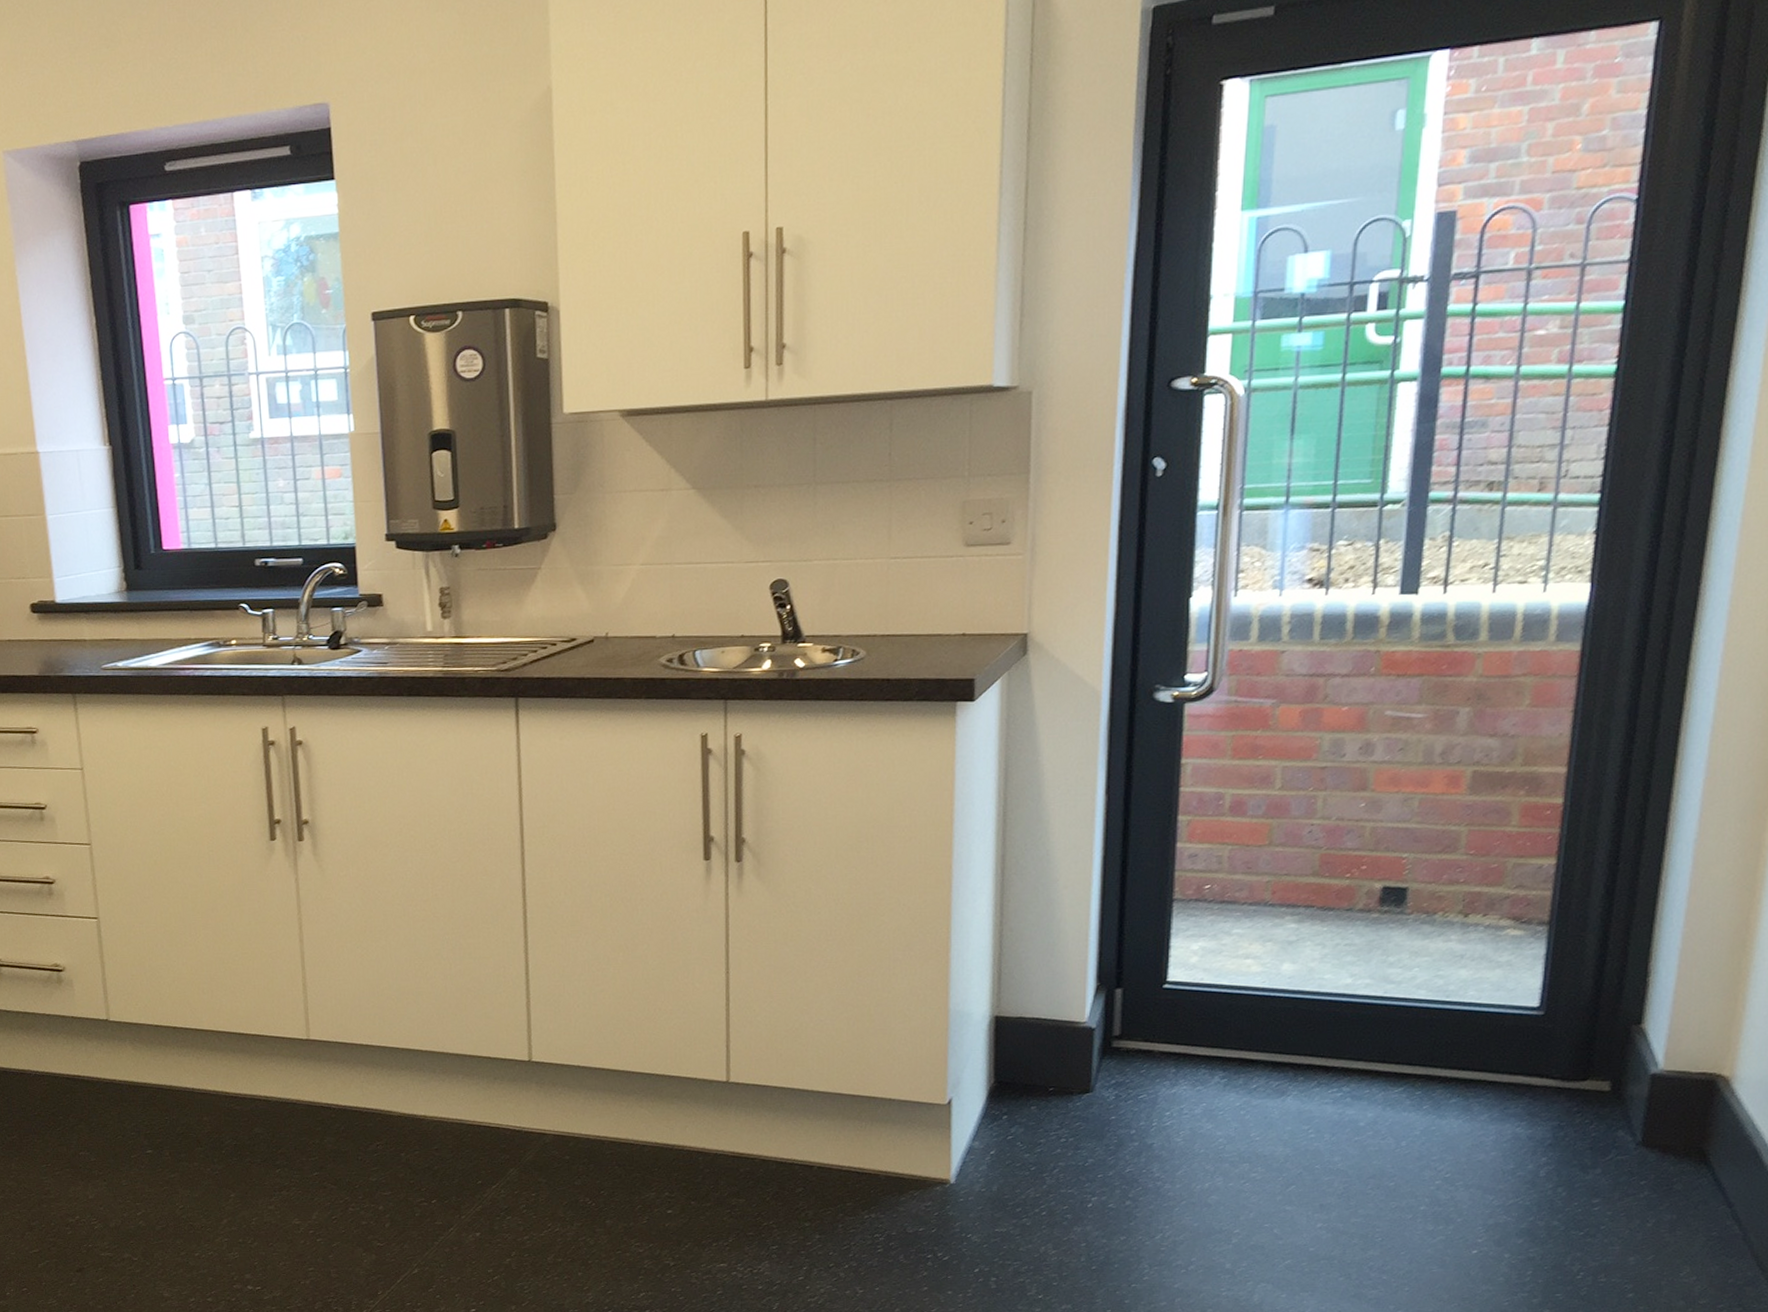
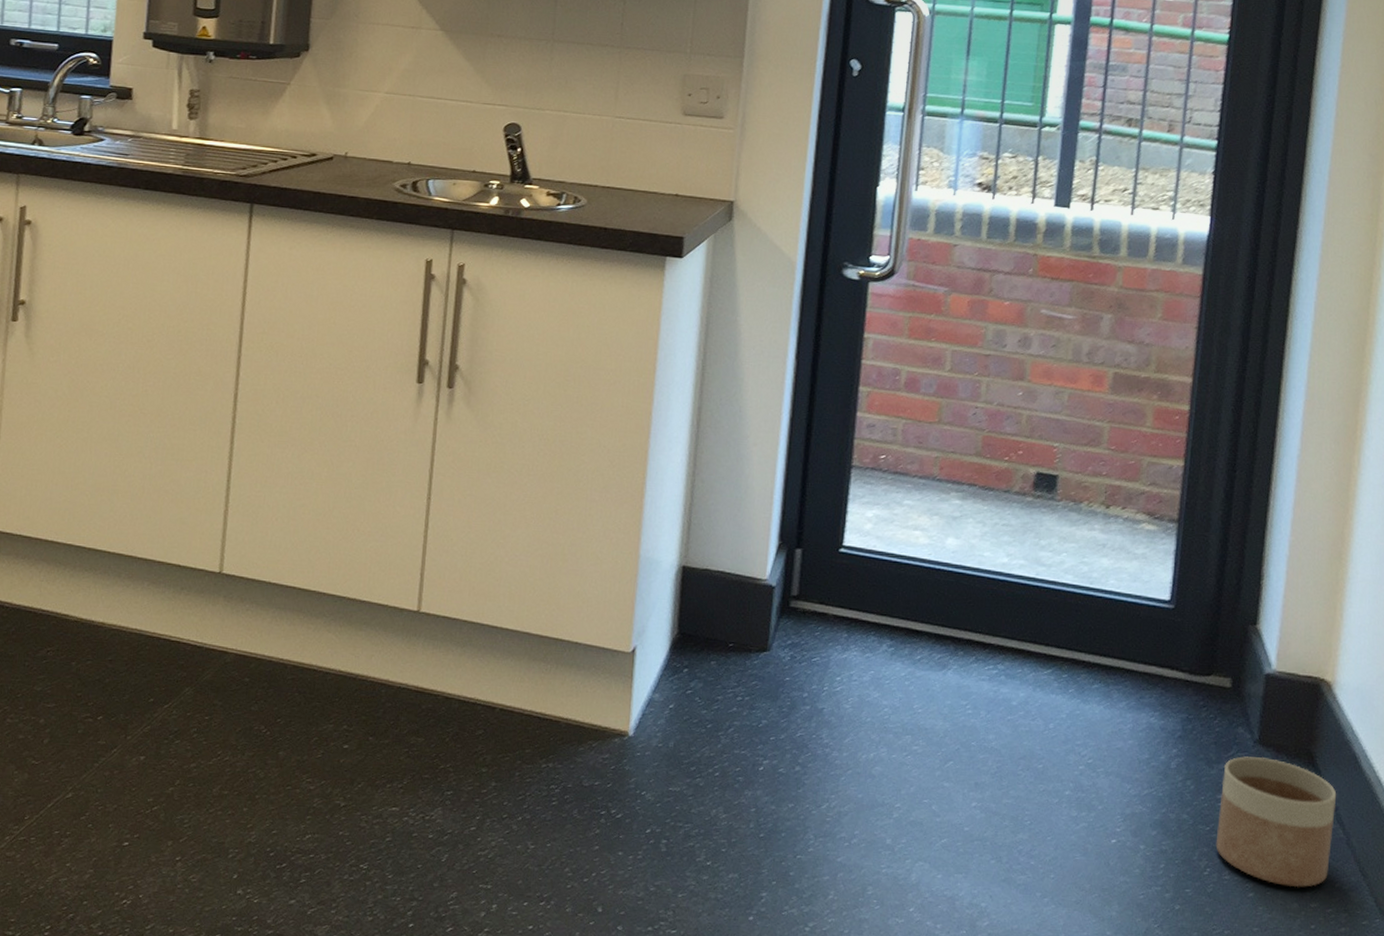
planter: none [1590,1159,1733,1286] -> present [1215,756,1337,888]

